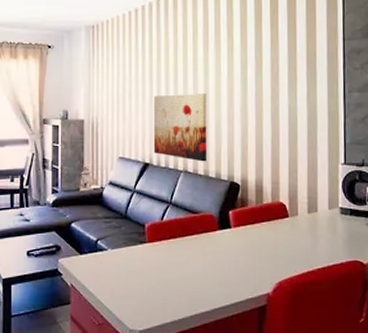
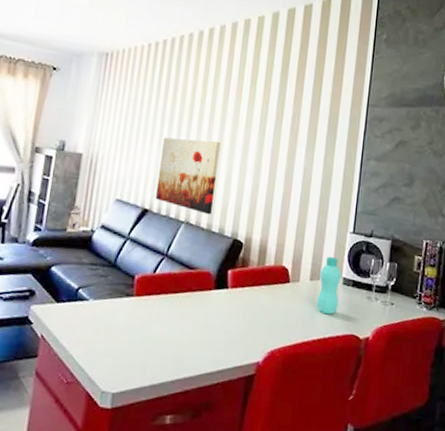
bottle: none [317,188,338,244] -> present [316,256,341,315]

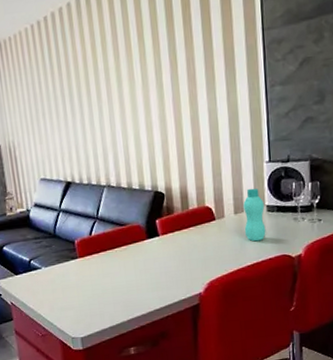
wall art: present [155,137,221,215] -> none [68,105,130,175]

